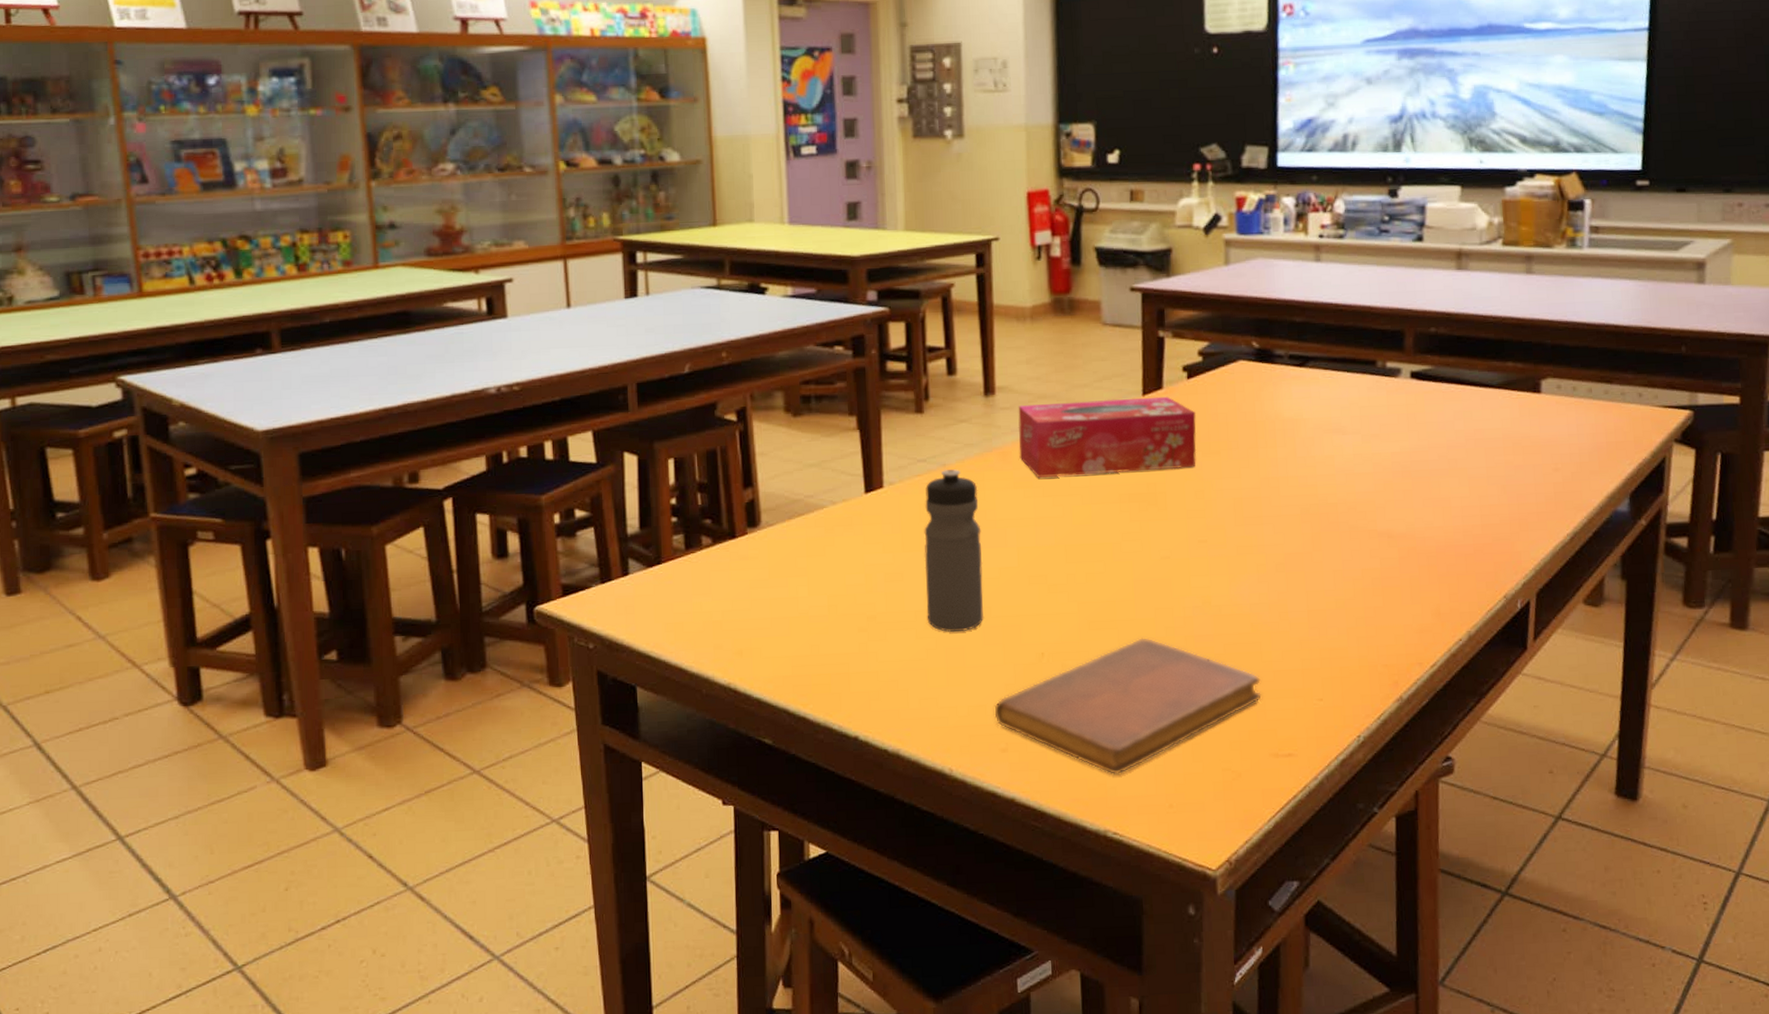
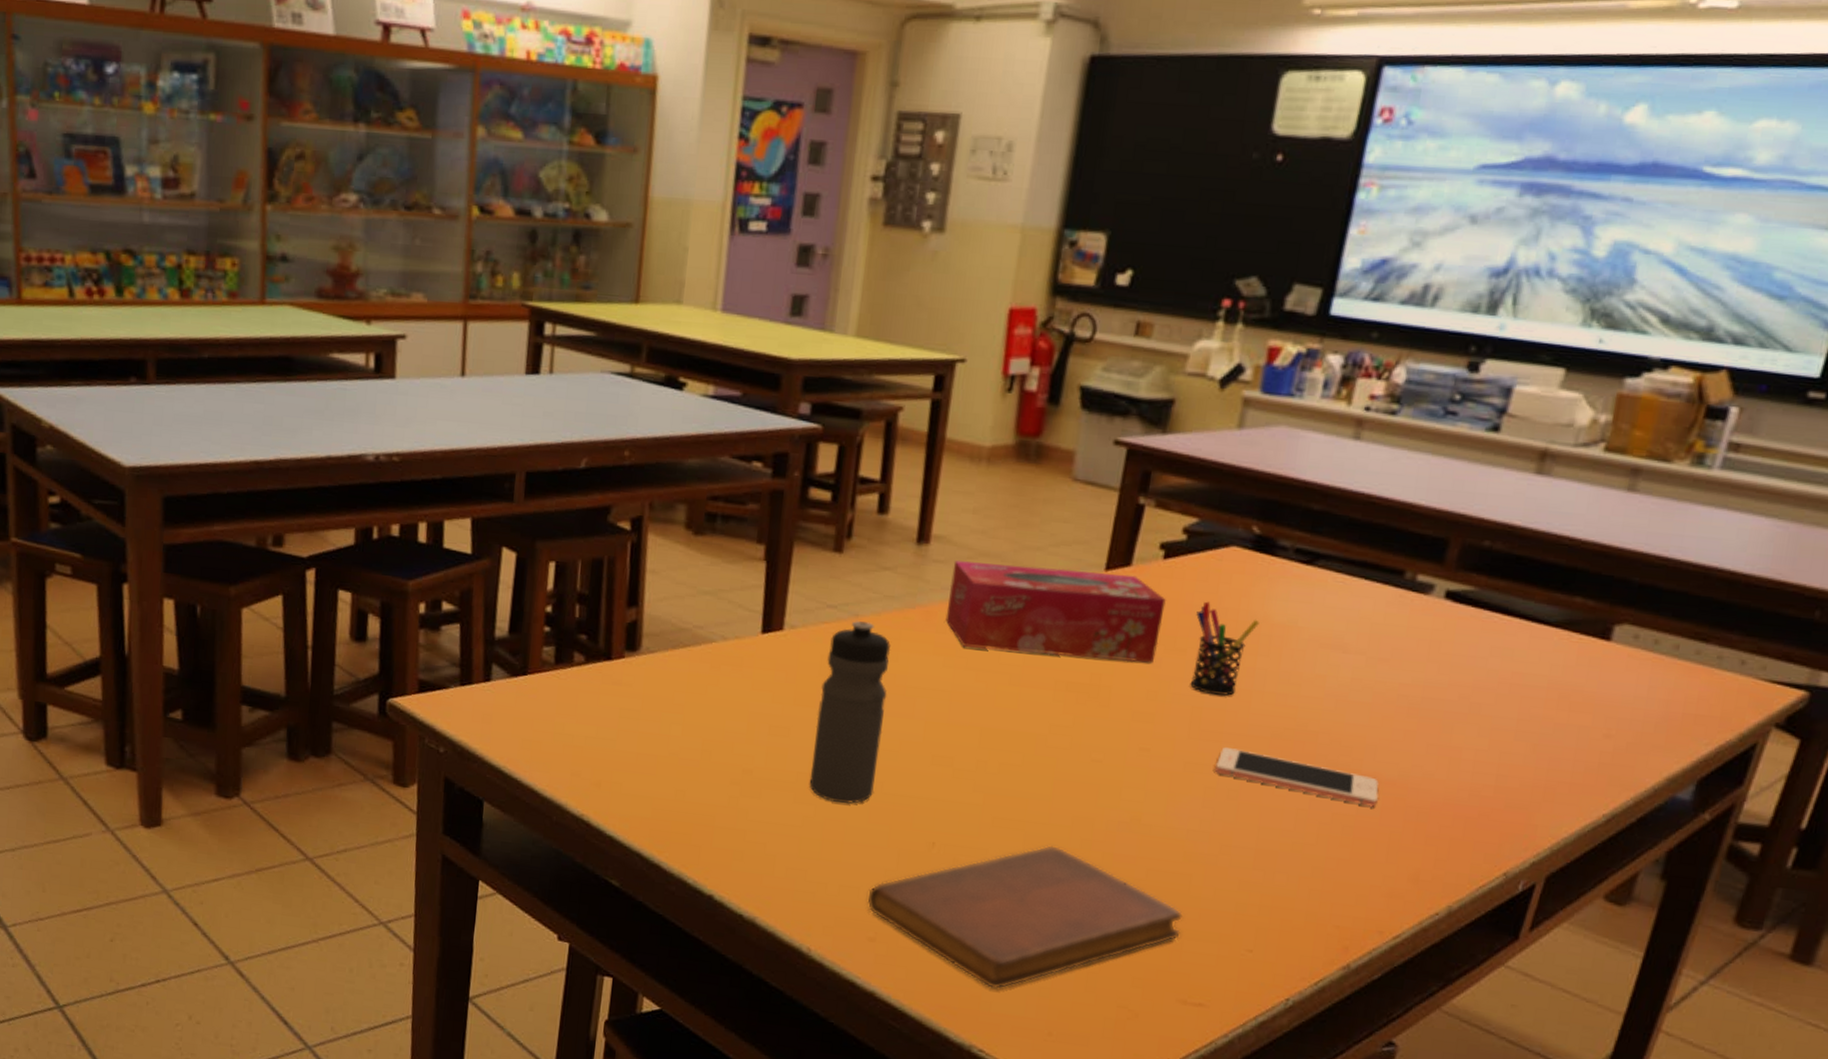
pen holder: none [1222,409,1273,486] -> present [1190,601,1259,696]
cell phone: none [1262,528,1395,559] -> present [1215,747,1379,807]

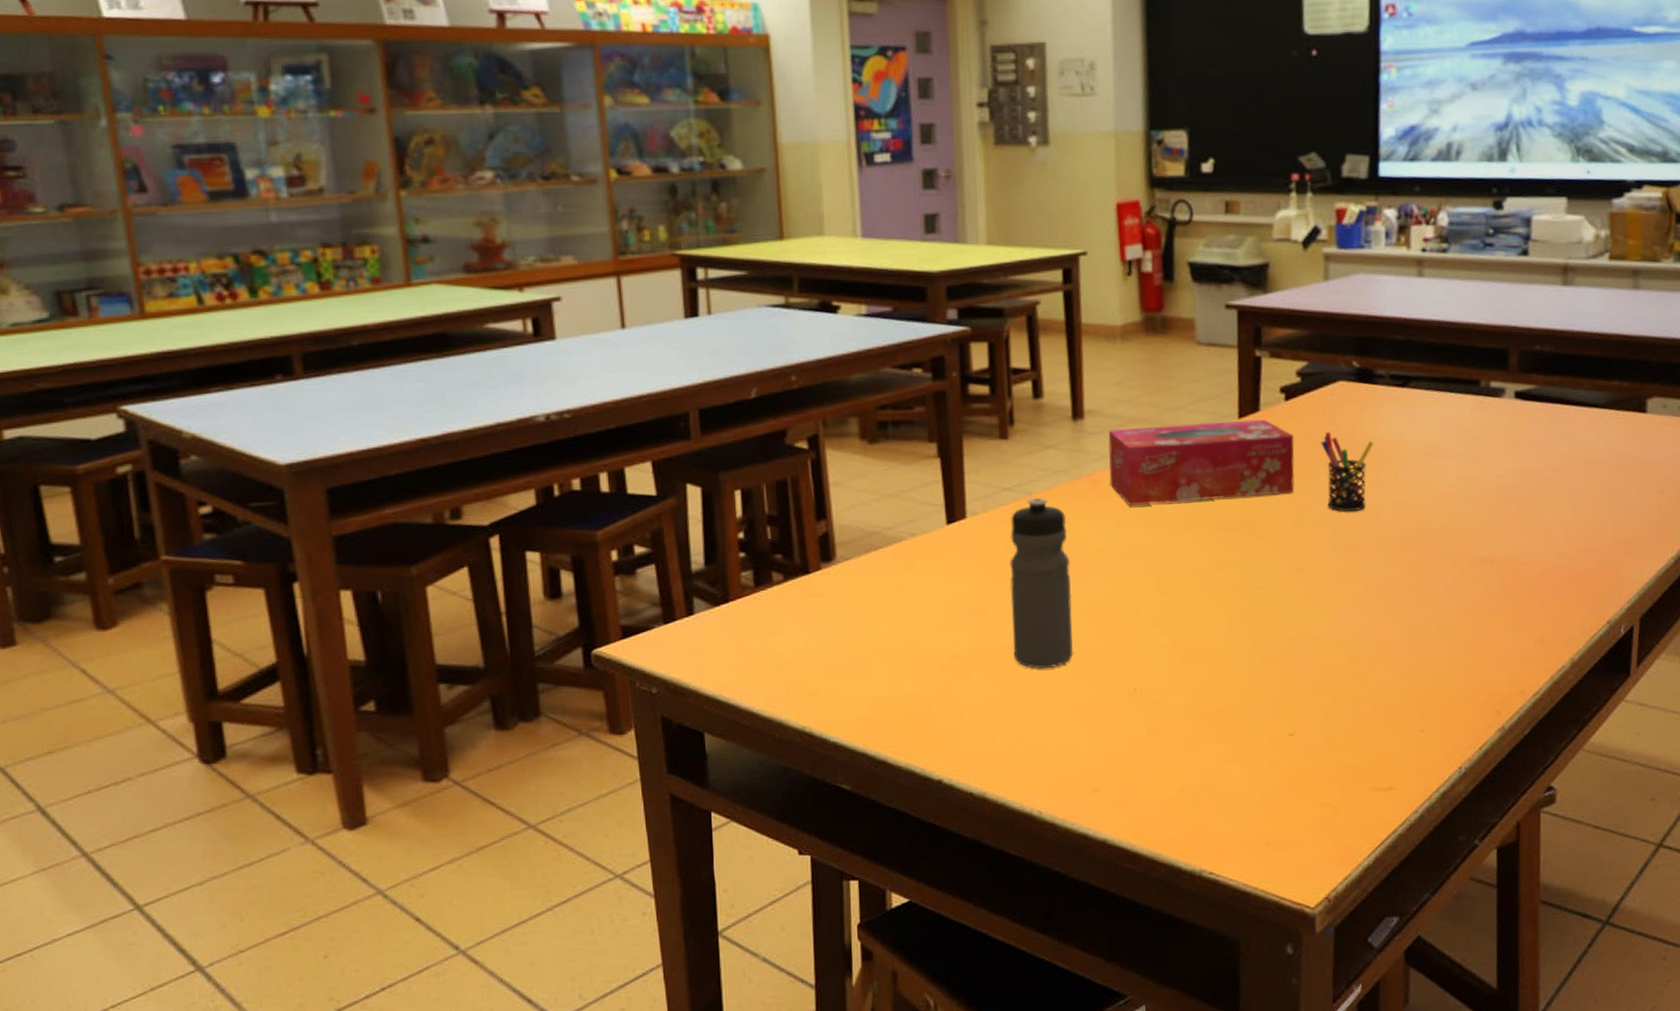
notebook: present [866,845,1183,990] -> none [1084,671,1361,814]
cell phone: present [1215,747,1379,807] -> none [1362,555,1498,585]

